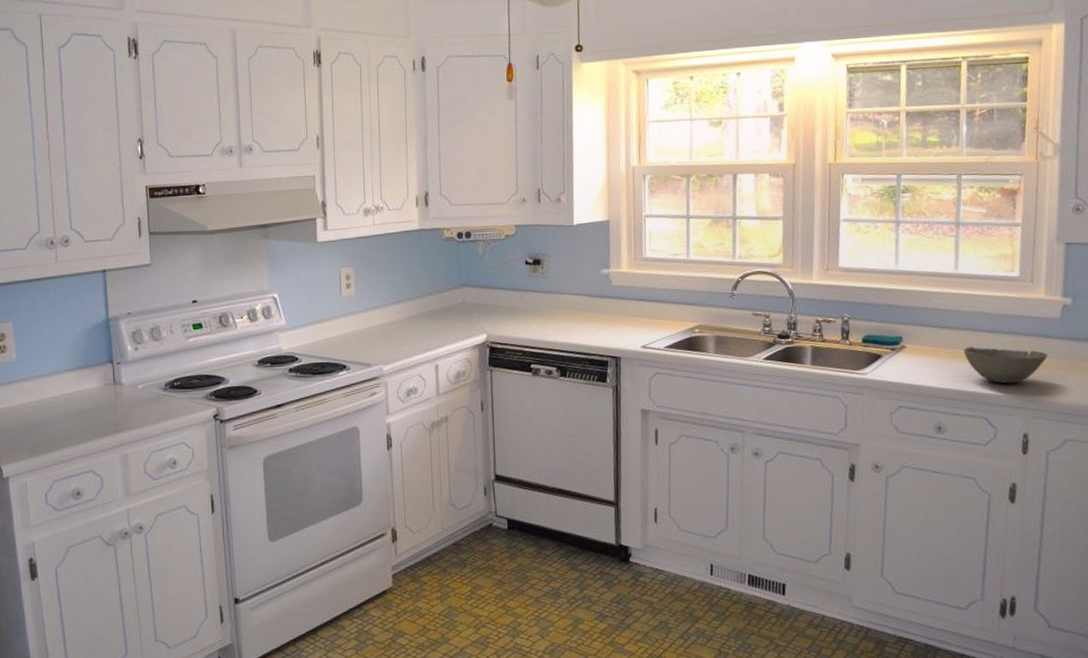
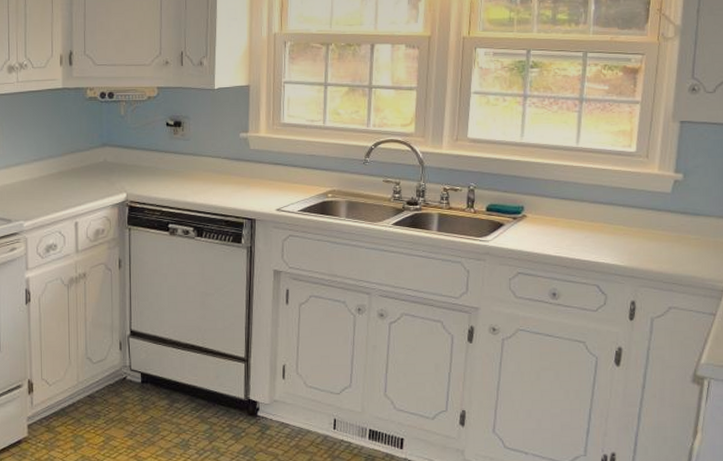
bowl: present [964,347,1048,383] -> none [581,218,658,253]

